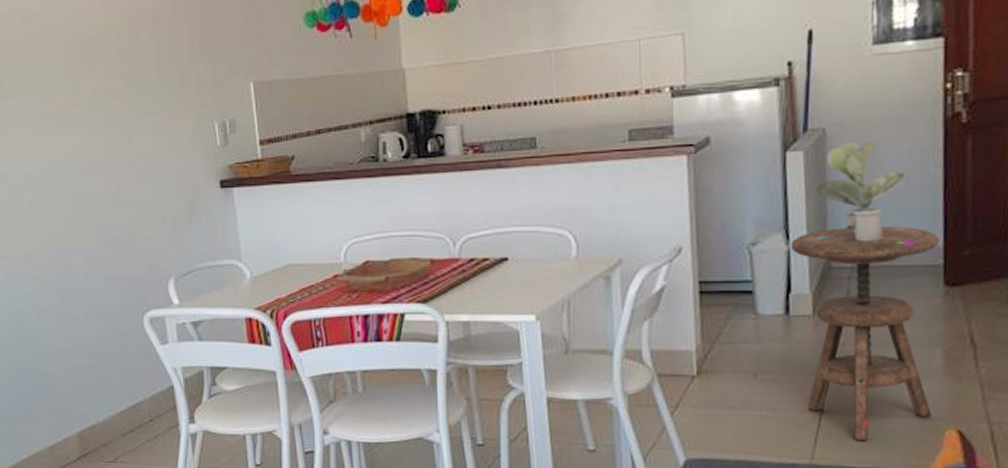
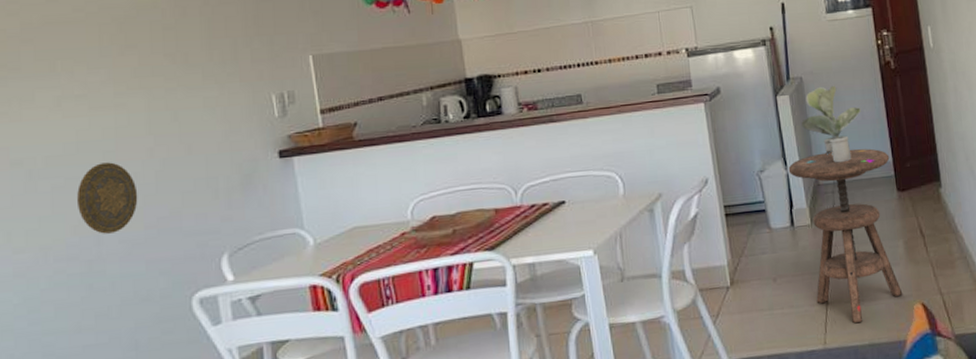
decorative plate: none [50,181,99,248] -> present [77,162,138,234]

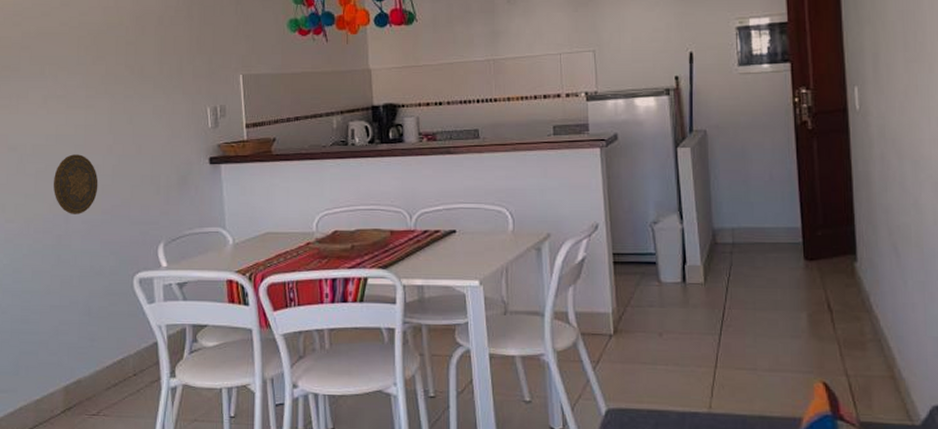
side table: present [788,148,903,323] -> none [684,210,802,393]
potted plant: present [801,85,861,163] -> none [702,141,769,223]

